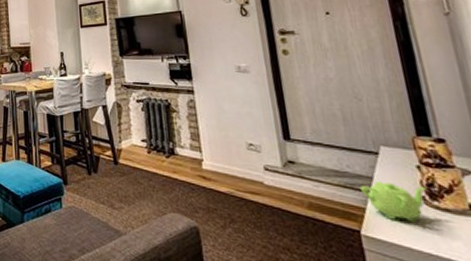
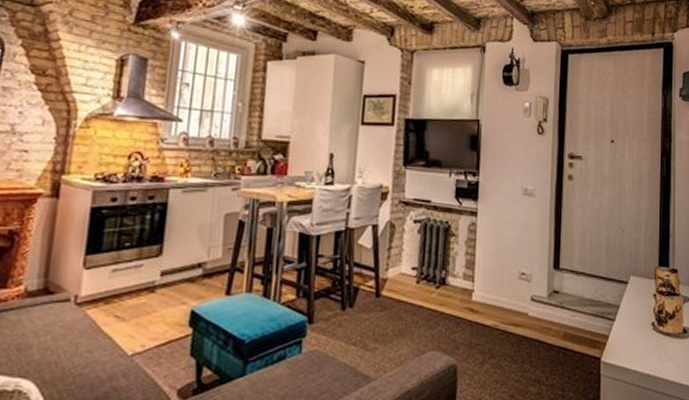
teapot: present [360,180,426,223] -> none [609,308,657,347]

